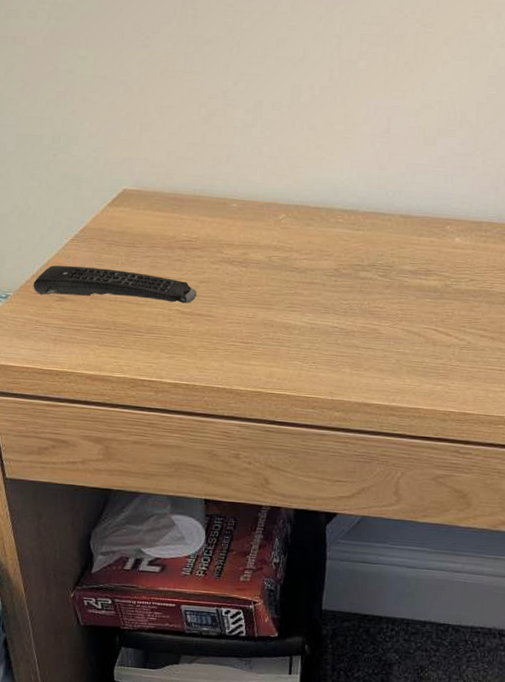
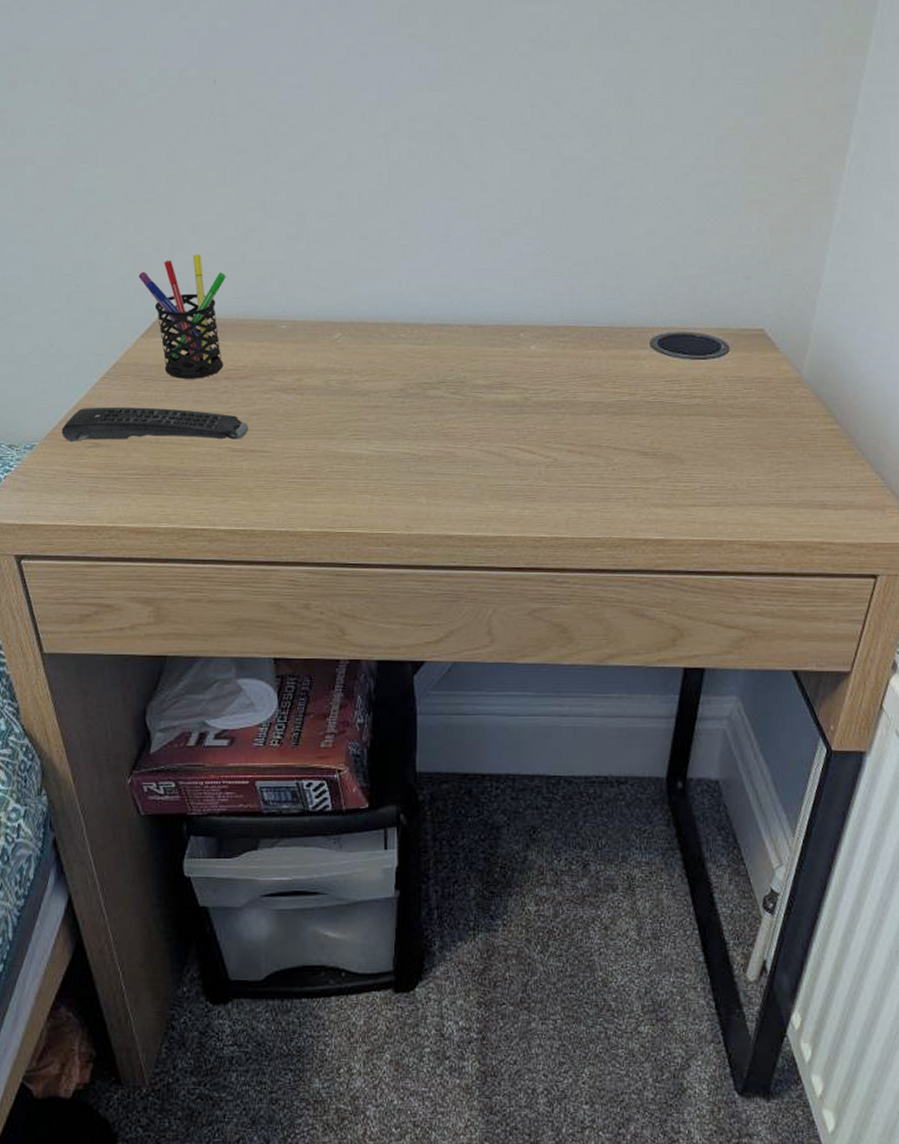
pen holder: none [109,134,187,247] -> present [138,254,226,379]

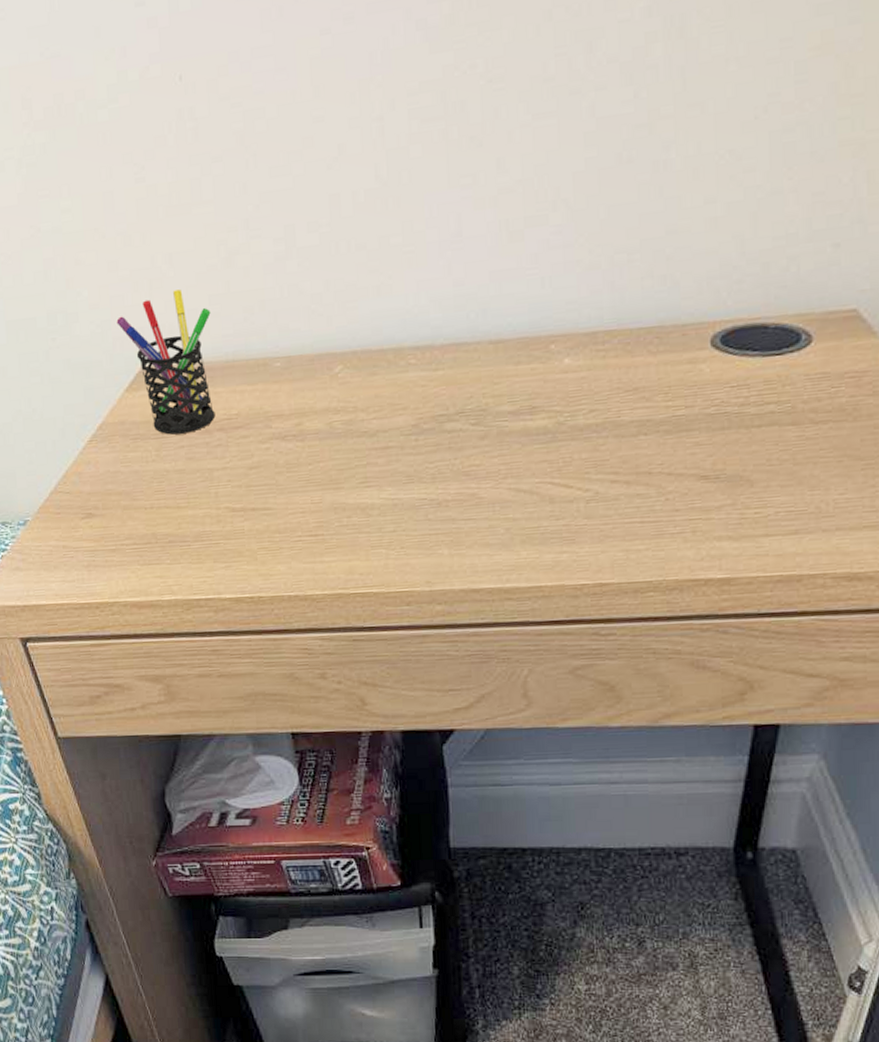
remote control: present [61,407,249,441] -> none [53,469,248,514]

